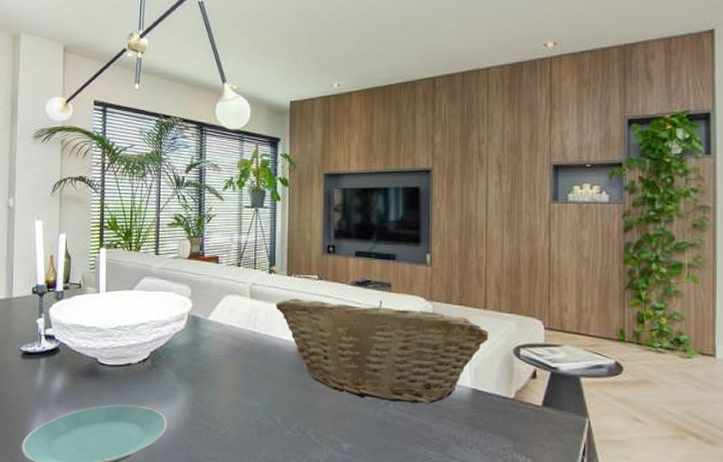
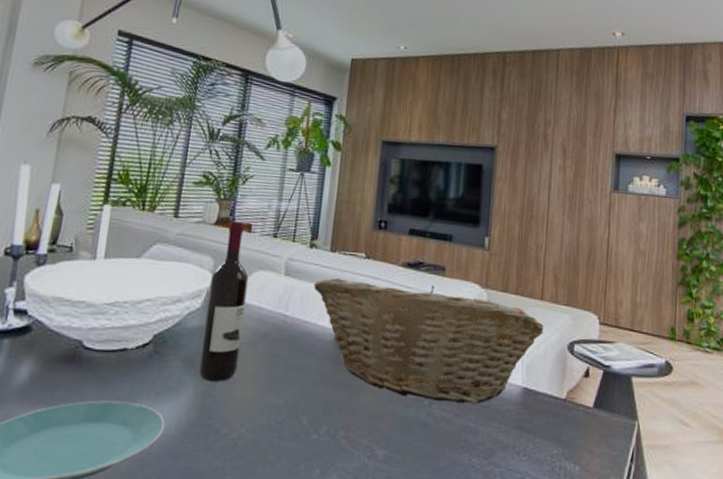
wine bottle: none [189,255,221,388] -> present [198,221,249,382]

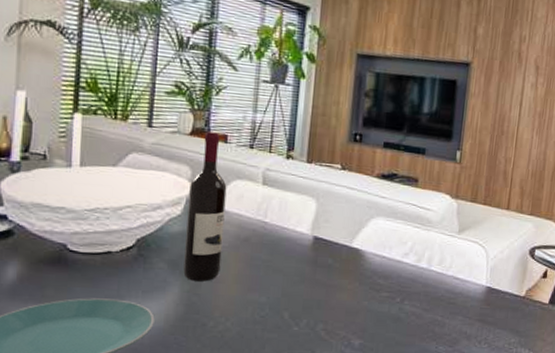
fruit basket: present [314,278,544,404] -> none [291,188,509,301]

